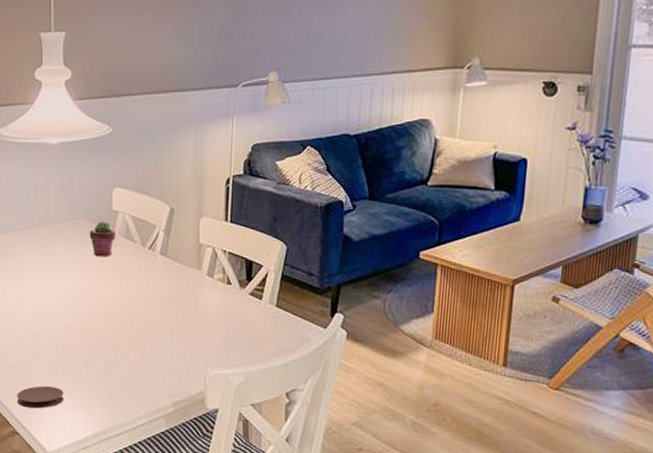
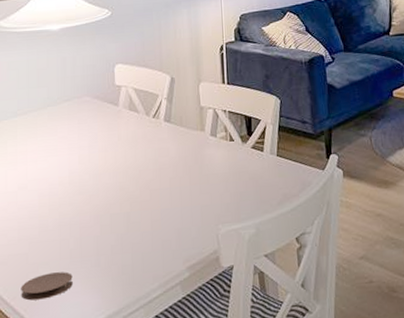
potted succulent: present [89,221,115,257] -> none [93,96,120,131]

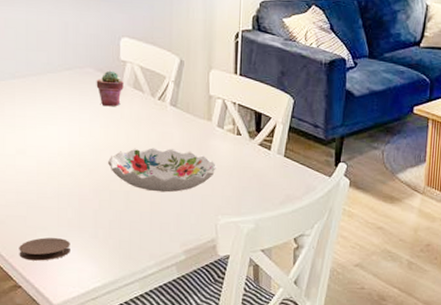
potted succulent: none [93,96,120,131] -> present [96,70,124,107]
decorative bowl: none [107,163,214,209] -> present [107,147,218,193]

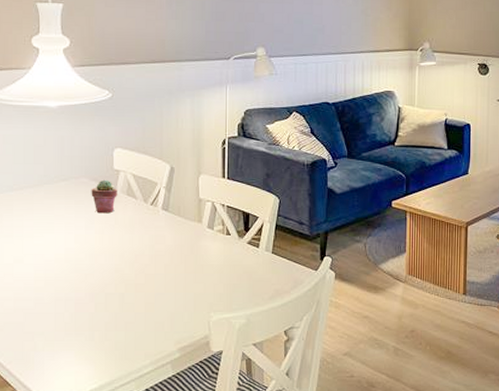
coaster: present [19,238,70,261] -> none [16,343,67,366]
decorative bowl: present [107,147,218,193] -> none [102,251,209,293]

